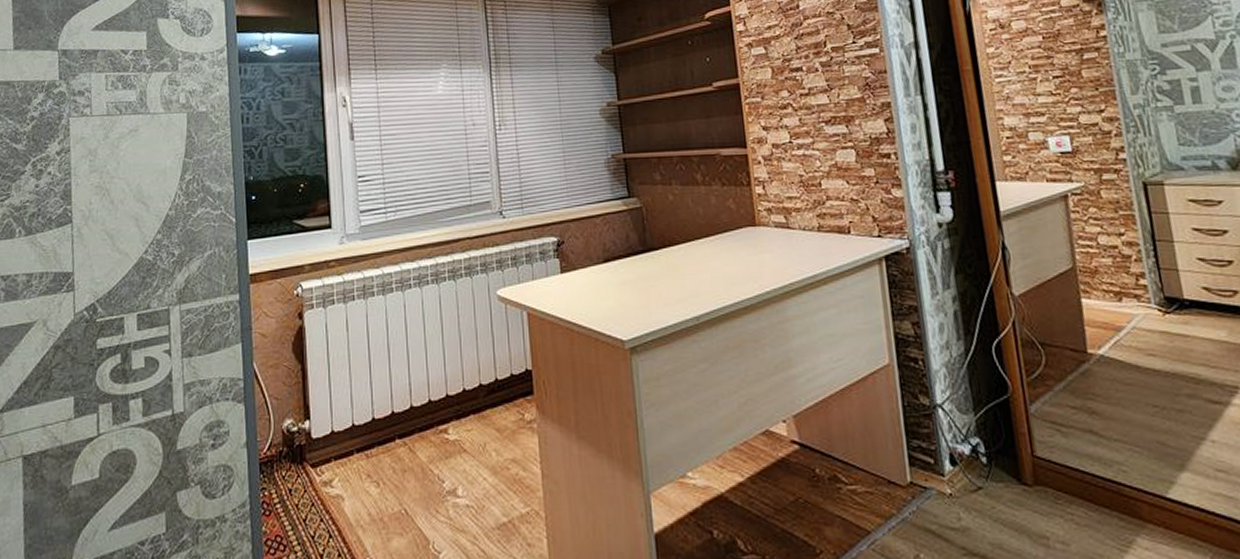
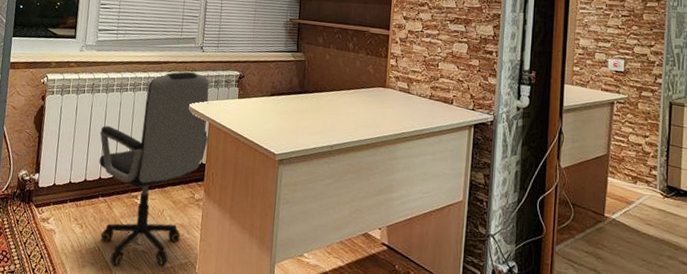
office chair: none [383,247,531,531] -> present [99,71,209,266]

